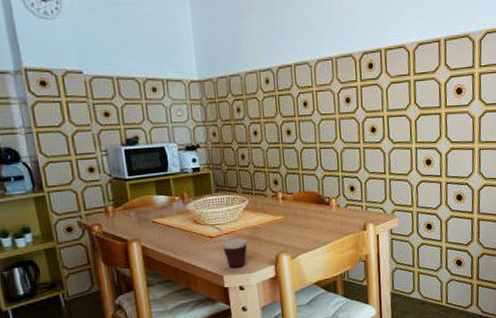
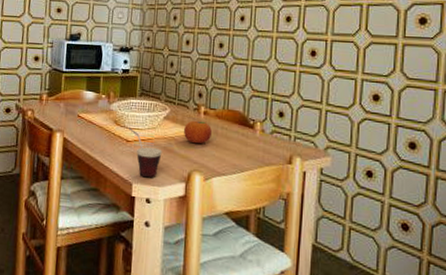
fruit: none [264,206,292,228] -> present [183,120,212,144]

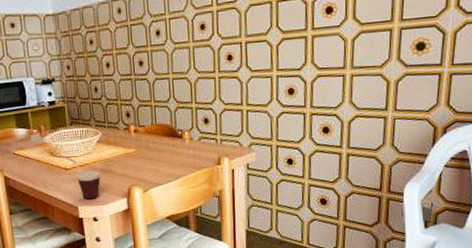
fruit: present [183,120,212,144] -> none [117,139,144,161]

